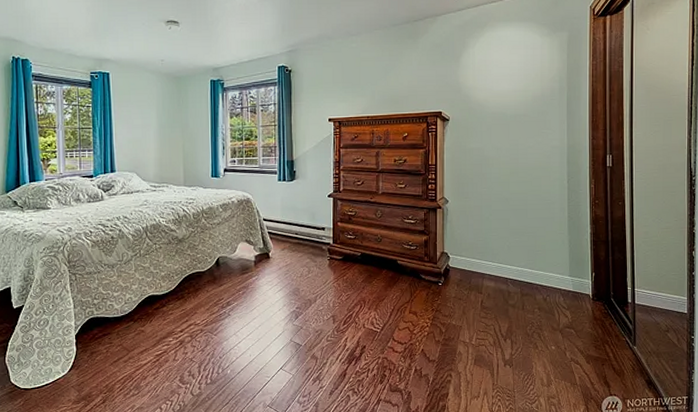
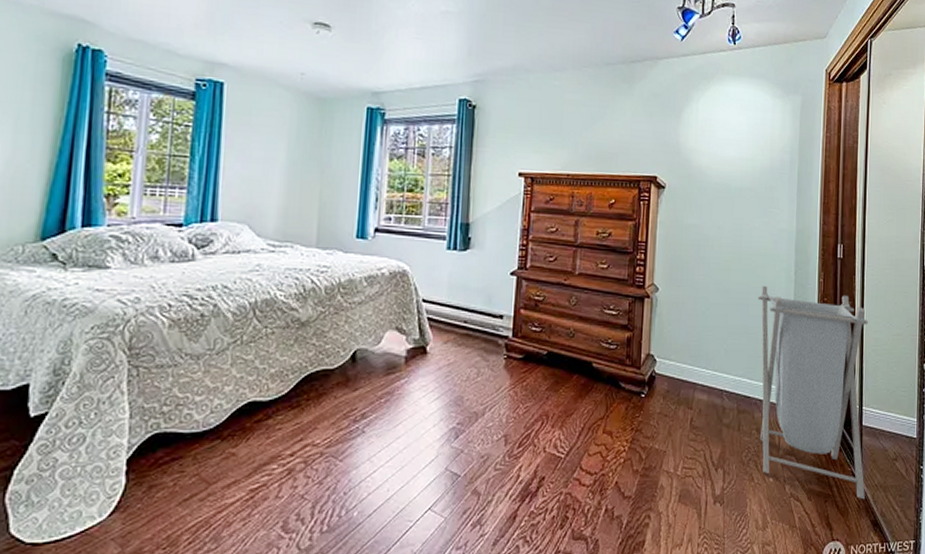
laundry hamper: none [535,193,639,364] -> present [757,285,868,500]

